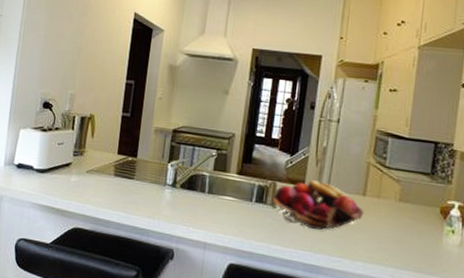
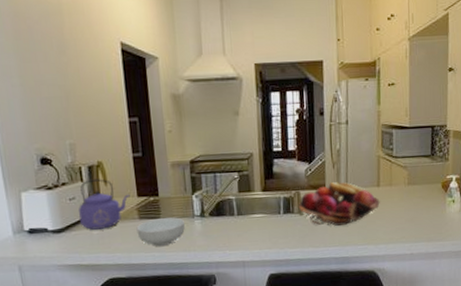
kettle: none [62,129,112,179] -> present [79,178,130,230]
cereal bowl: none [109,178,155,208] -> present [136,217,185,246]

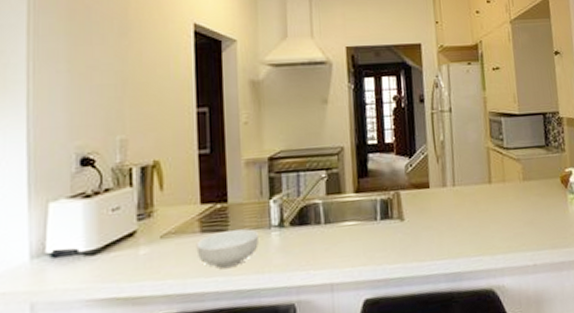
kettle: present [79,178,130,230] -> none [123,182,191,250]
fruit basket: present [298,182,380,226] -> none [398,179,494,233]

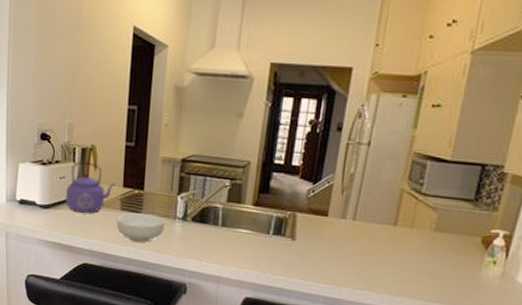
kettle: none [123,182,191,250] -> present [66,161,116,213]

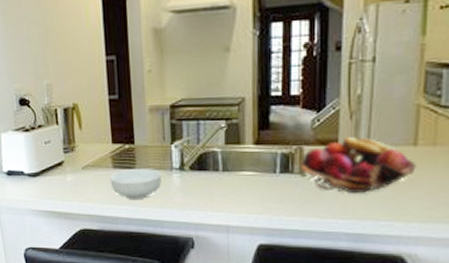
kettle: present [66,161,116,213] -> none [53,122,105,176]
fruit basket: none [291,210,394,262] -> present [299,137,416,193]

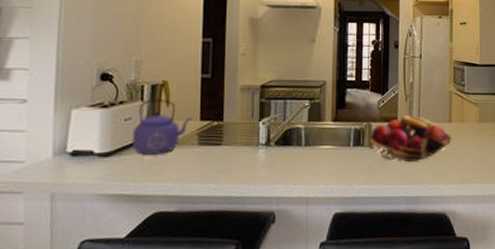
kettle: none [53,122,105,176] -> present [132,99,192,155]
cereal bowl: present [110,169,161,199] -> none [194,145,247,176]

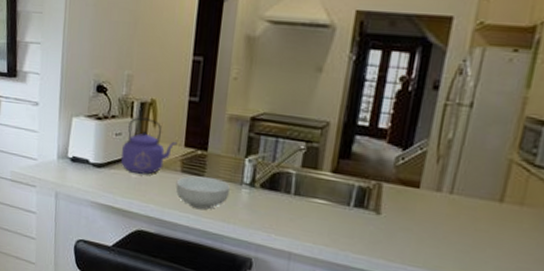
cereal bowl: none [194,145,247,176] -> present [175,175,230,210]
fruit basket: present [369,115,452,162] -> none [375,181,499,243]

